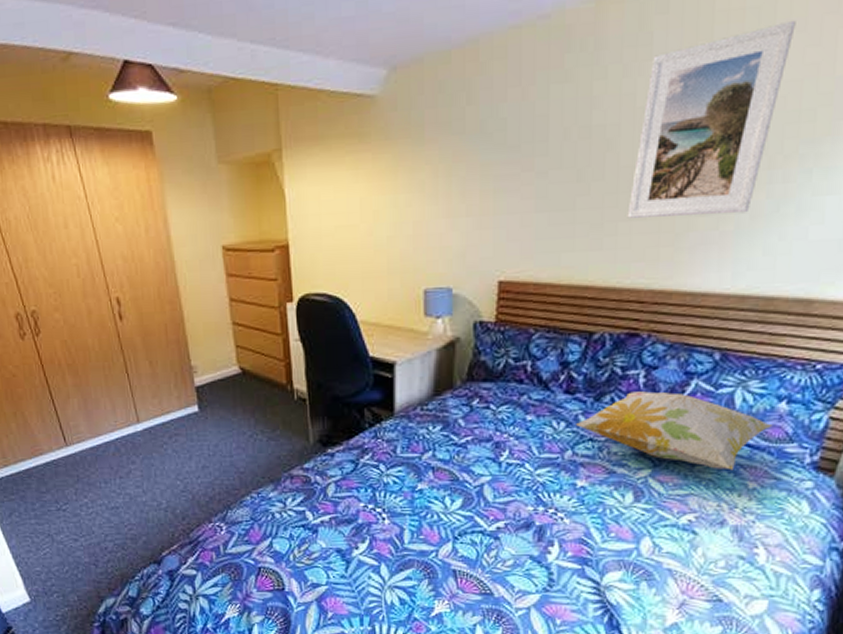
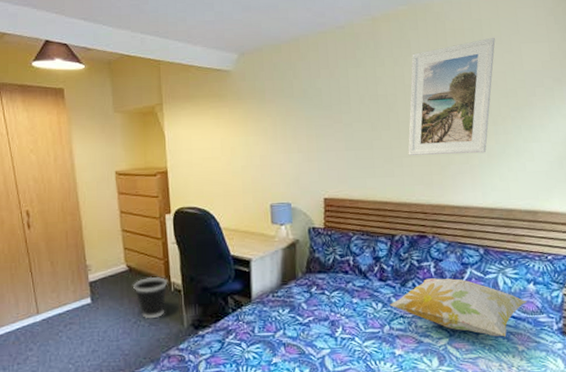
wastebasket: none [246,381,289,433] -> present [132,276,167,319]

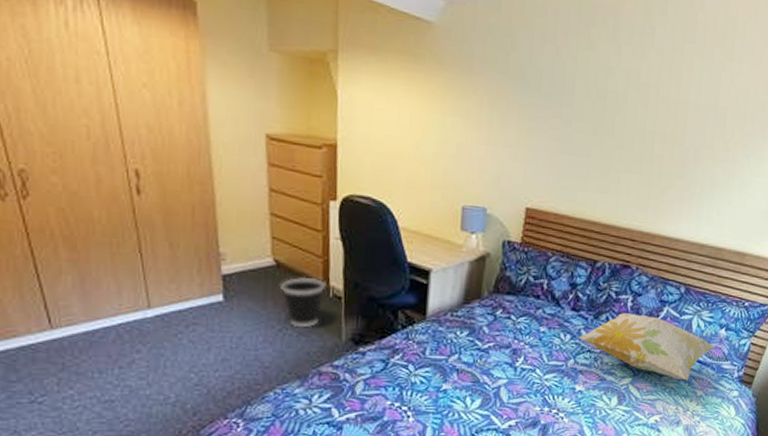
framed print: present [408,37,495,155] -> none [628,43,747,181]

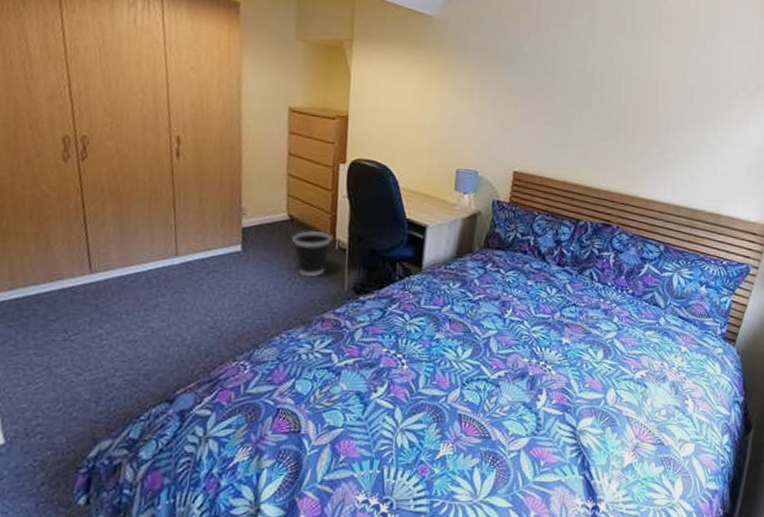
decorative pillow: present [579,313,716,381] -> none [564,269,697,337]

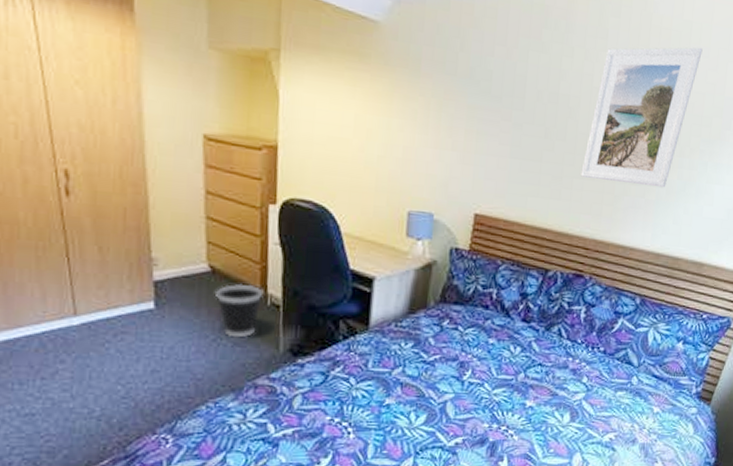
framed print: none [605,31,708,149] -> present [580,47,703,188]

